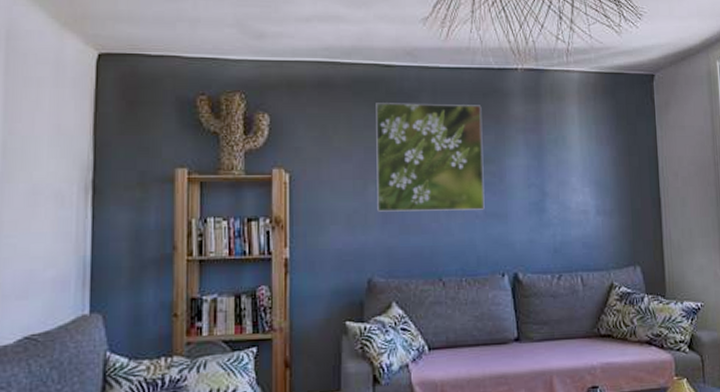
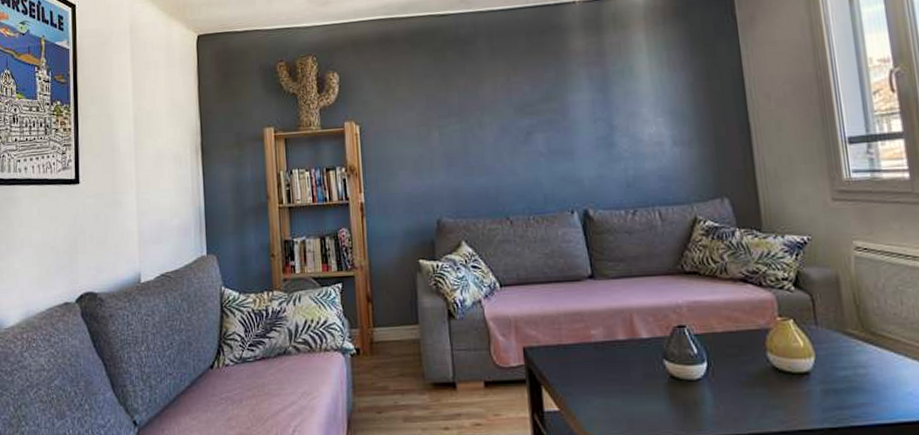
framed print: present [376,103,485,212] -> none [434,43,549,156]

